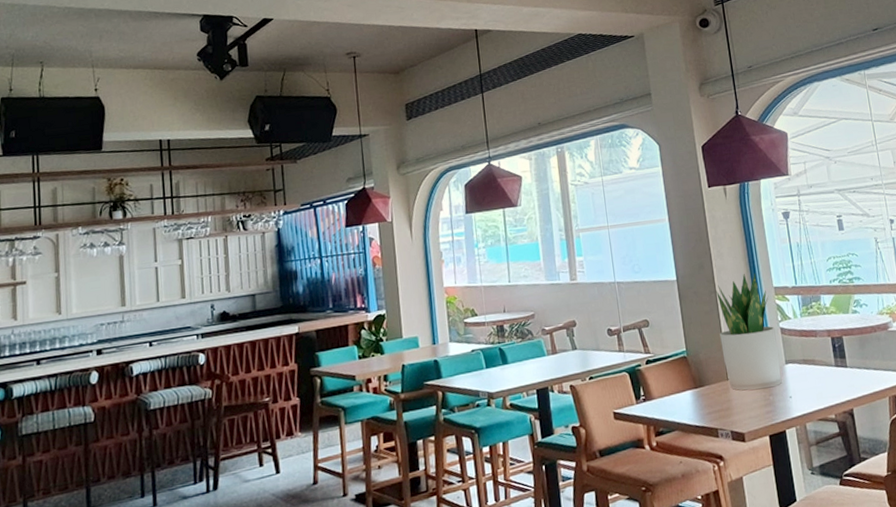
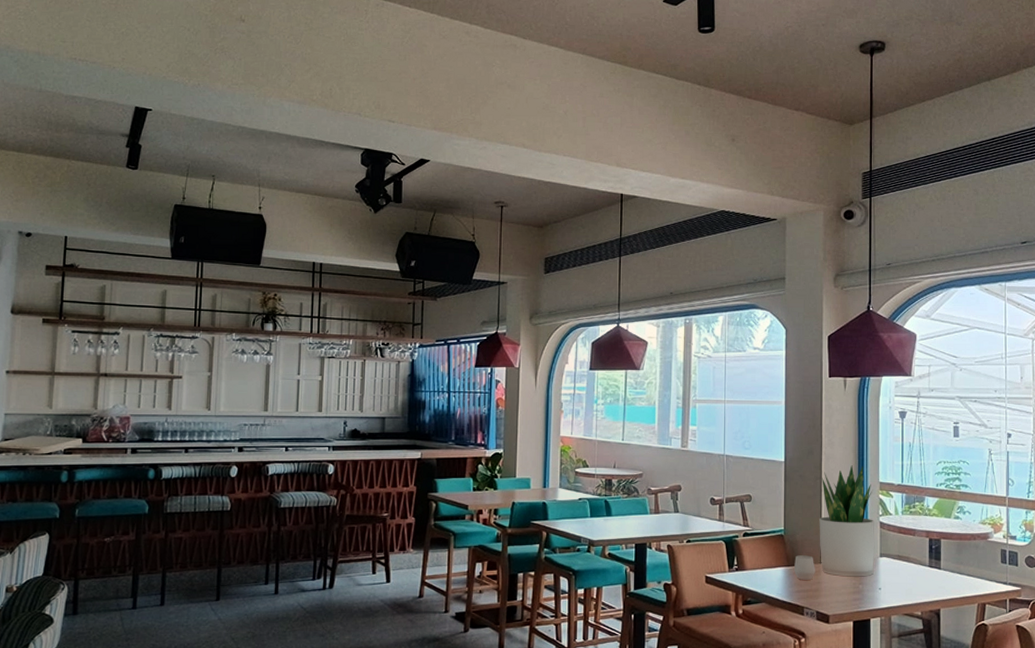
cup: none [701,373,724,401] -> present [793,555,815,581]

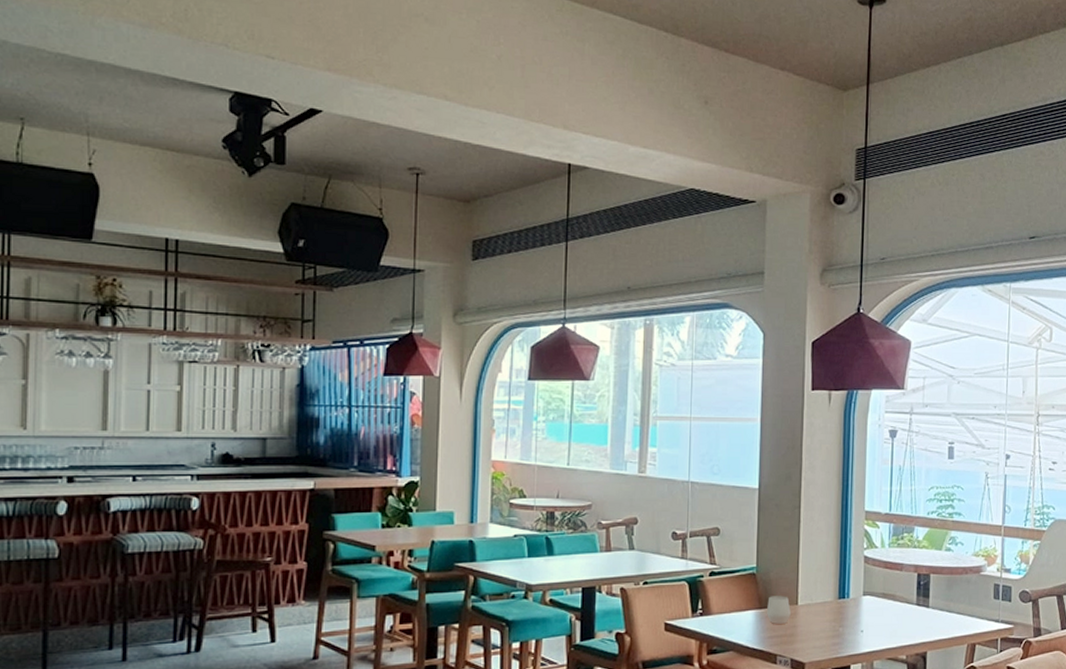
planter: present [819,465,875,578] -> none [796,492,858,620]

